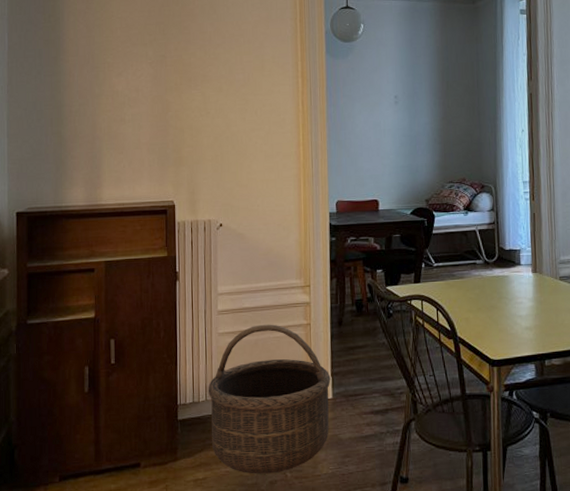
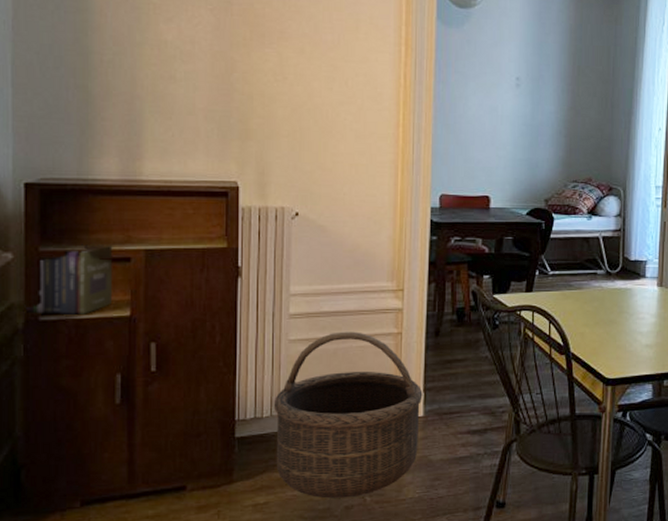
books: none [18,259,82,318] -> present [26,244,113,314]

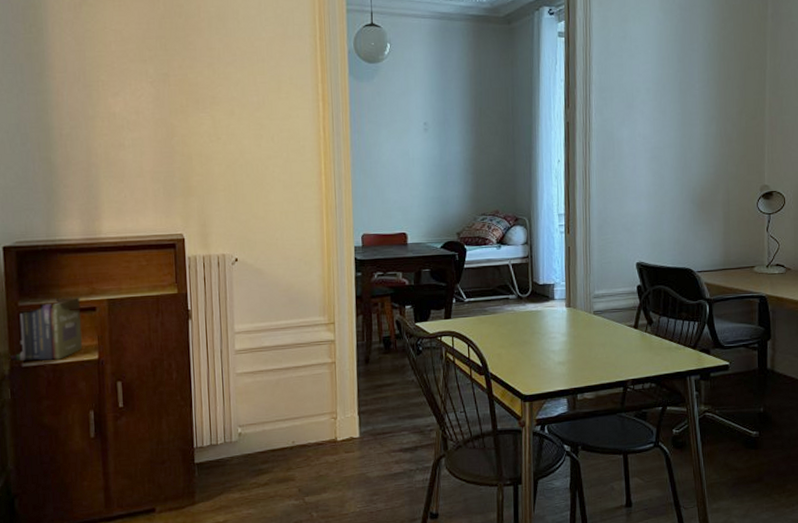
basket: present [273,331,423,499] -> none [226,363,358,516]

